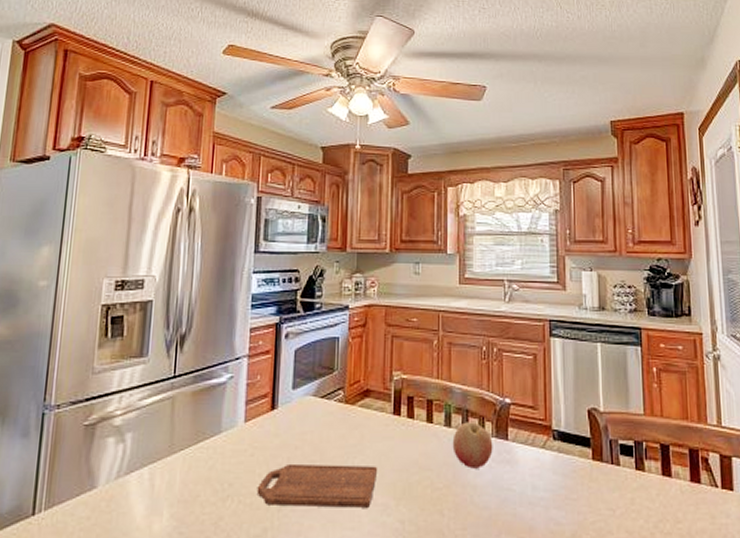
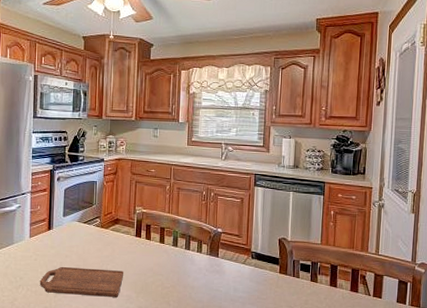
fruit: present [452,422,493,469] -> none [178,244,208,276]

